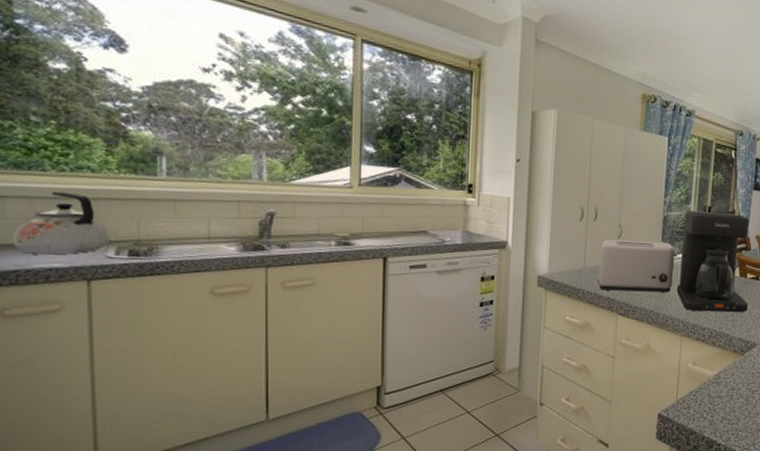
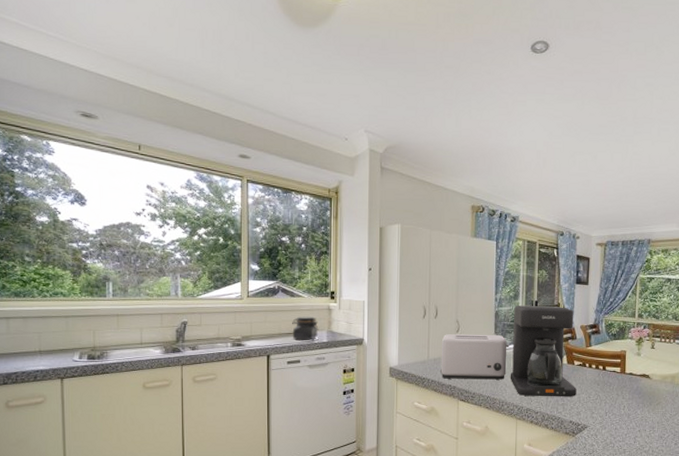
kettle: present [12,191,110,255] -> none [13,312,76,360]
jar: none [417,212,452,241] -> present [292,316,319,340]

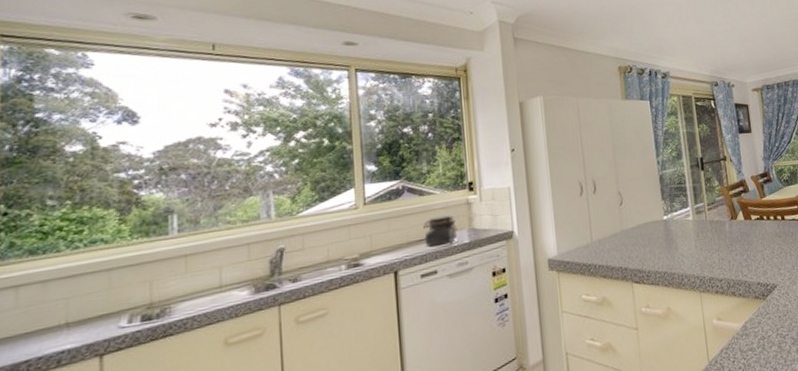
toaster: present [440,333,510,380] -> none [604,201,682,261]
coffee maker: present [510,306,577,396] -> none [679,159,759,265]

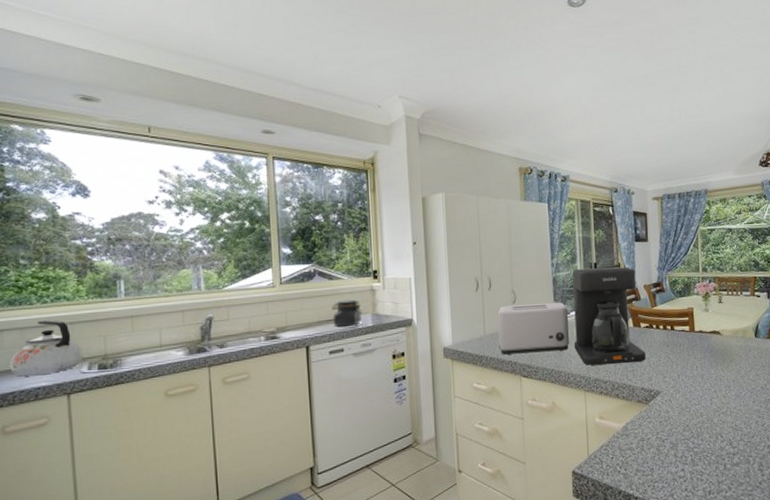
kettle: none [25,268,123,341] -> present [9,320,84,377]
toaster: none [604,201,682,261] -> present [497,303,571,355]
coffee maker: none [679,159,759,265] -> present [572,267,646,365]

